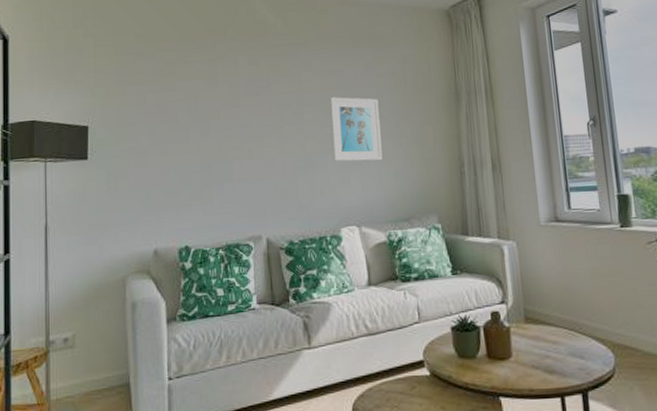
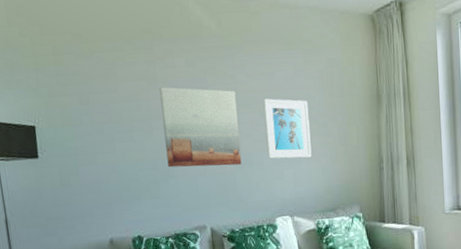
wall art: none [220,85,304,171] -> present [159,87,242,168]

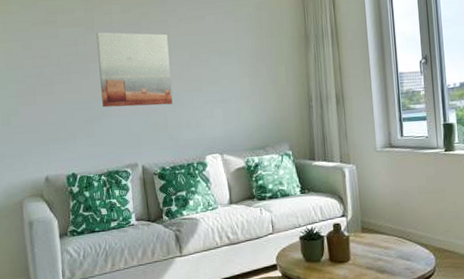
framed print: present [263,98,312,159] -> none [194,41,241,98]

